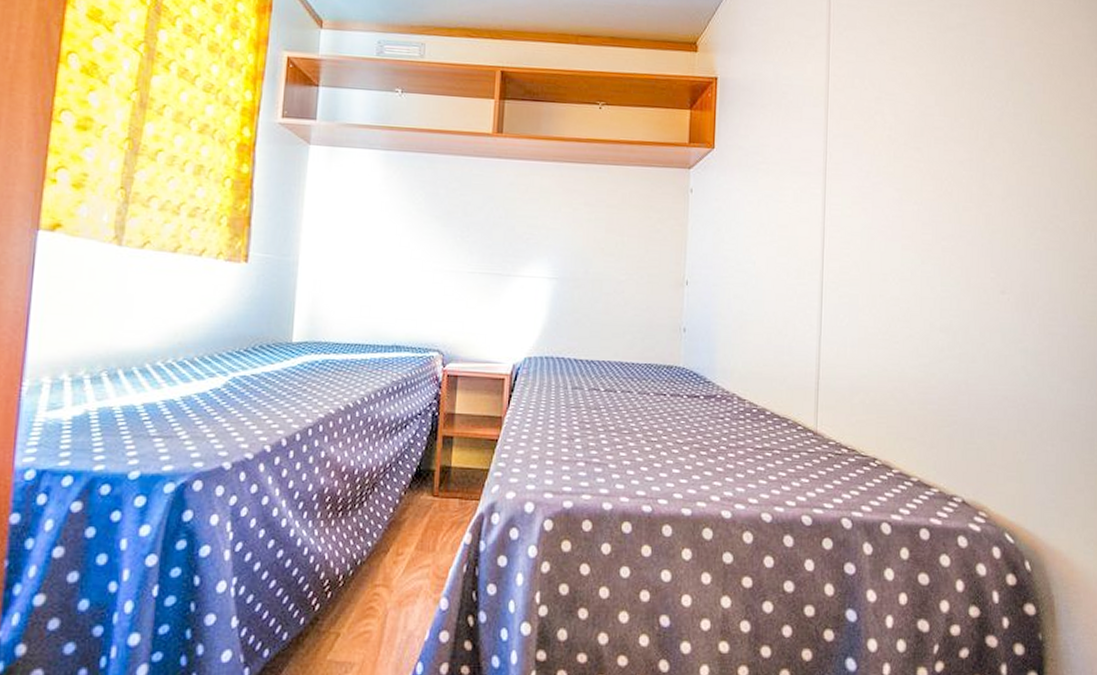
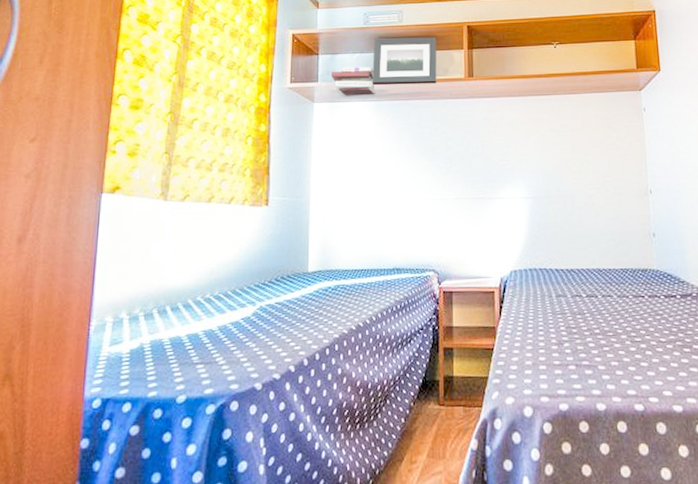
books: none [332,104,385,143] -> present [330,66,375,96]
picture frame: none [382,75,464,137] -> present [372,37,437,86]

